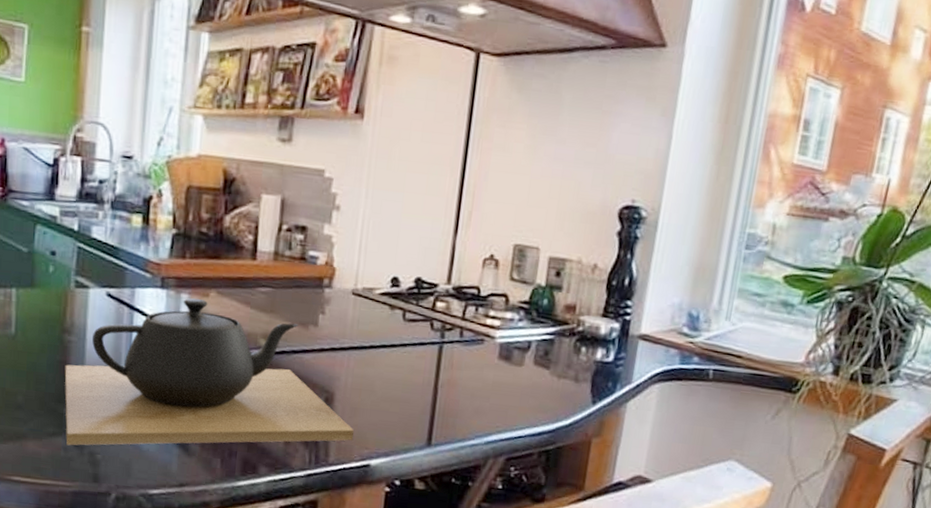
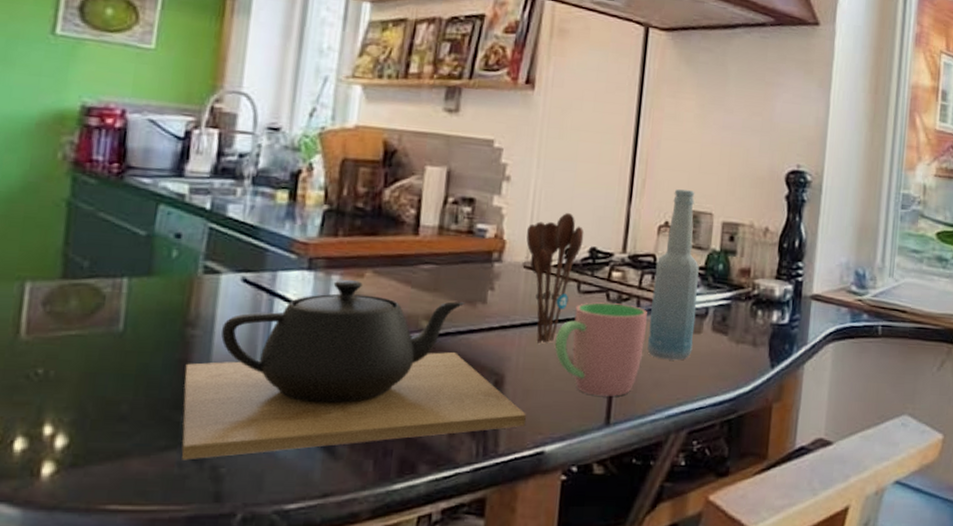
utensil holder: none [354,242,410,367] -> present [526,212,584,344]
cup: none [380,330,470,420] -> present [554,302,647,396]
bottle: none [469,222,524,391] -> present [647,189,699,361]

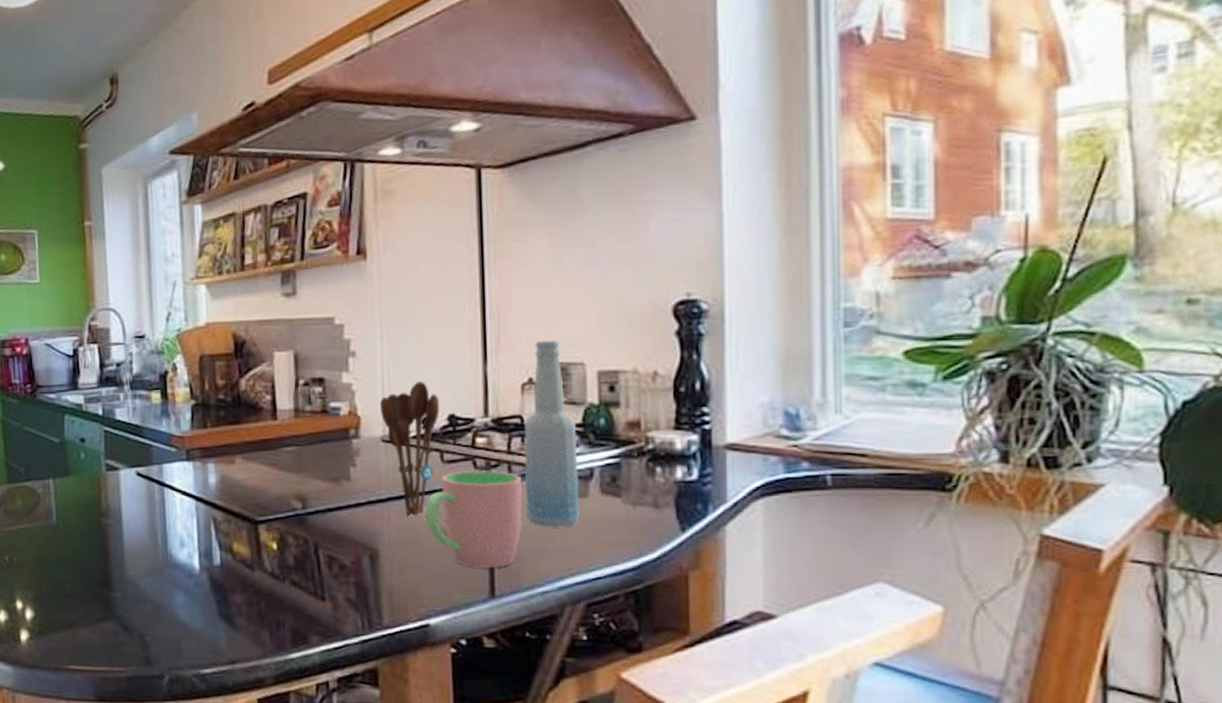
teapot: present [181,279,526,460] -> none [106,466,406,630]

